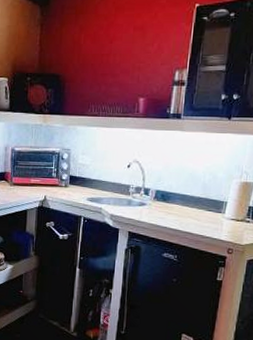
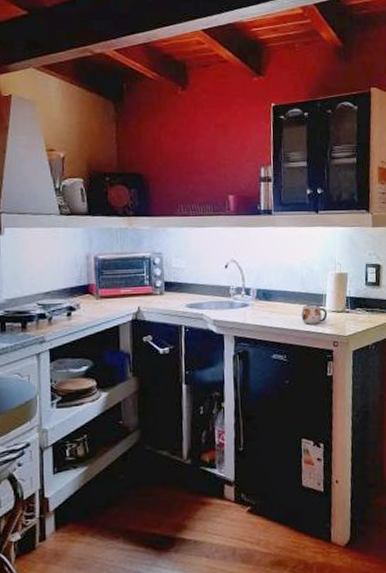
mug: none [197,210,226,230] -> present [301,304,328,325]

